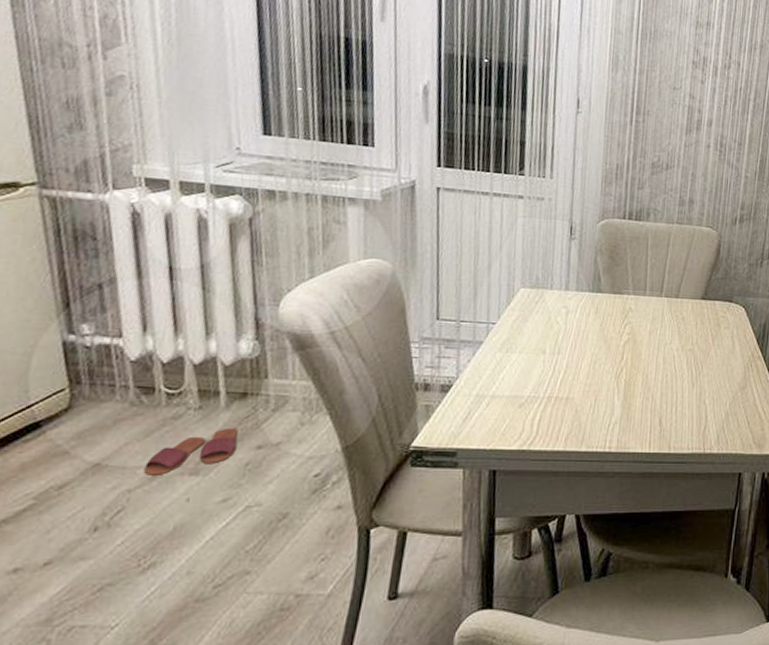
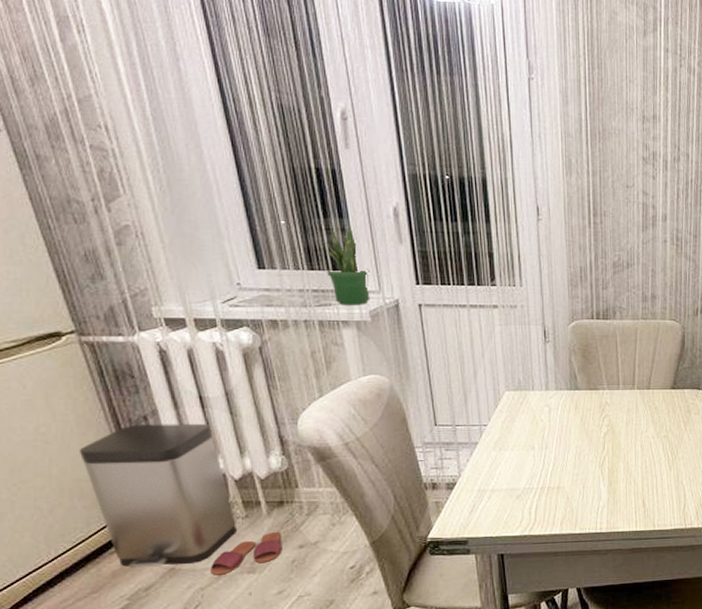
pedal bin: none [11,293,187,460] -> present [78,423,236,568]
planter: none [340,97,388,184] -> present [324,225,370,306]

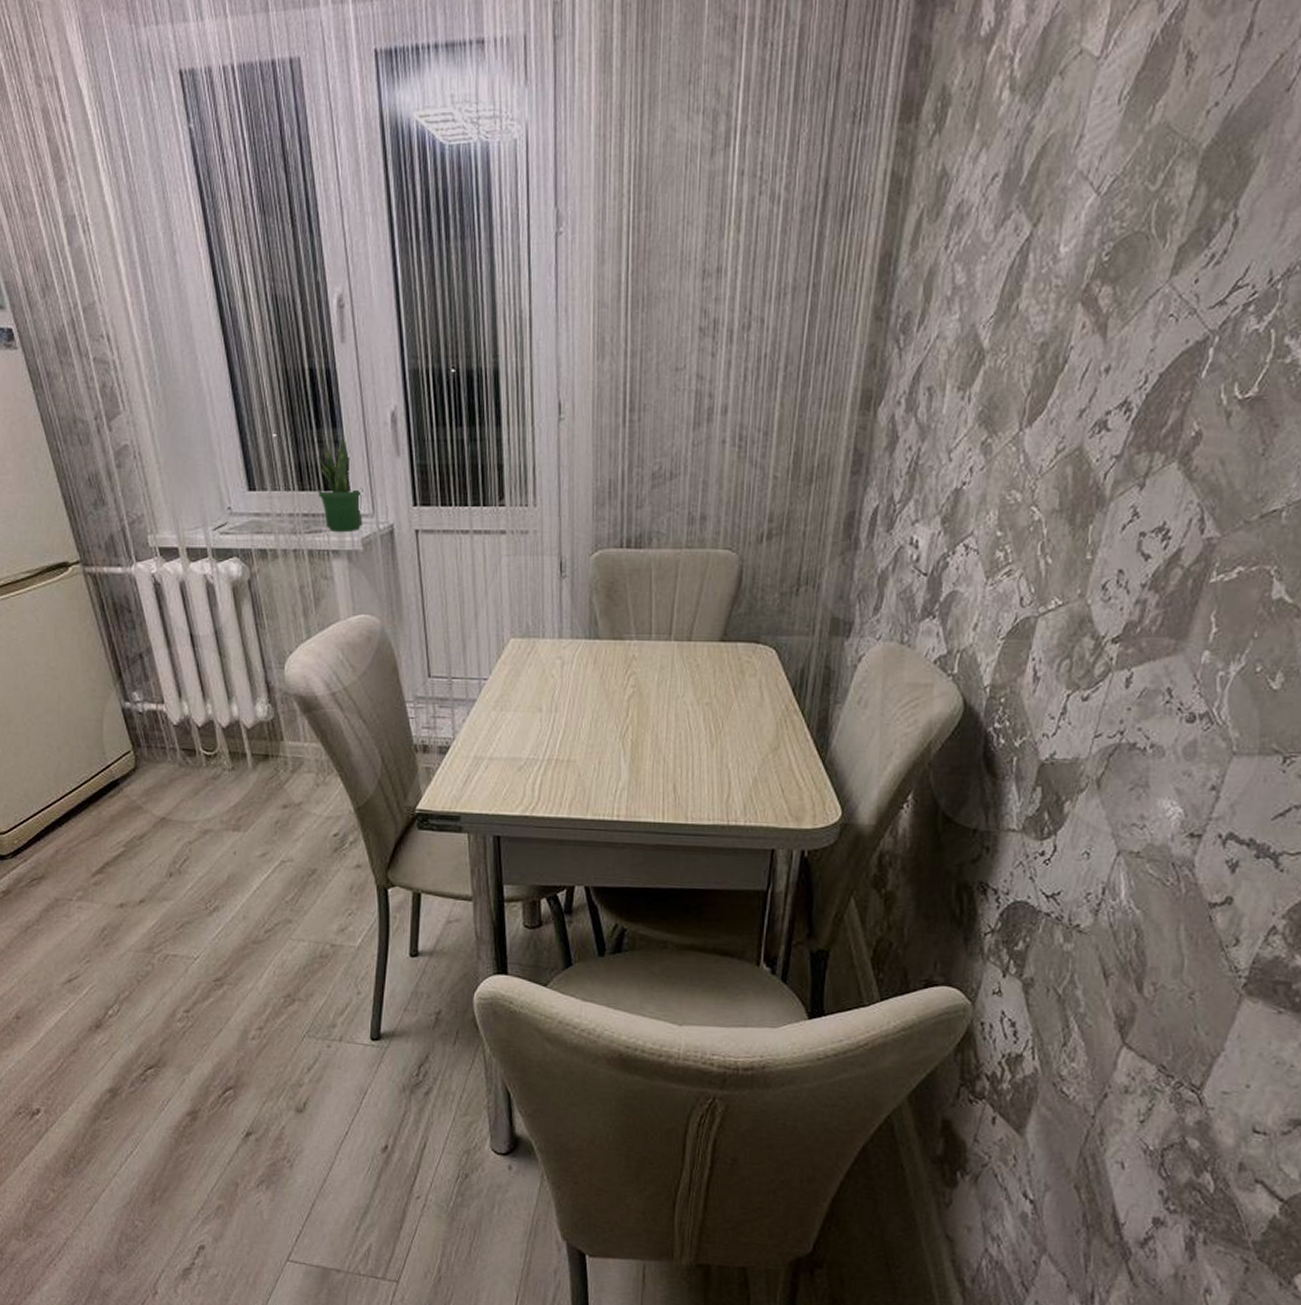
pedal bin: present [78,423,236,568] -> none [82,663,223,815]
slippers: present [211,531,283,575] -> none [198,787,267,830]

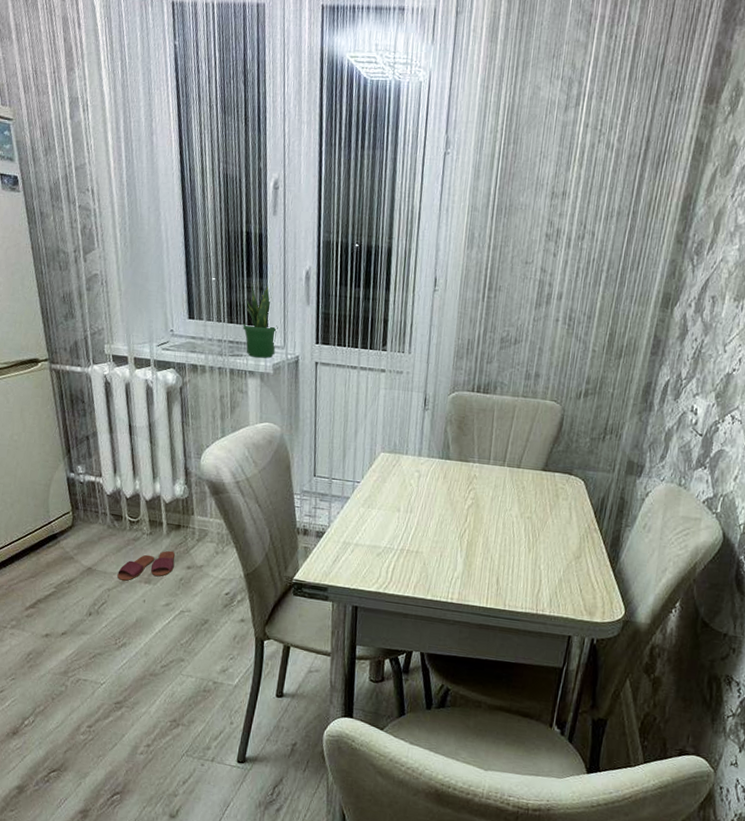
slippers: none [198,787,267,830] -> present [117,550,175,581]

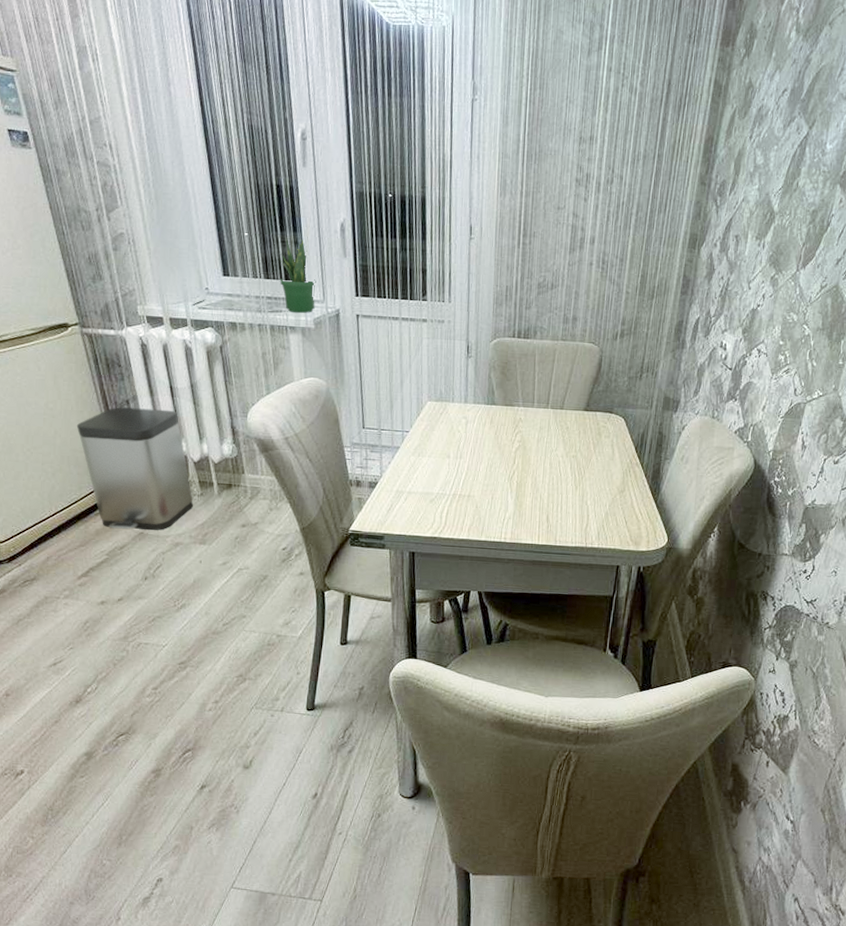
pedal bin: none [37,442,142,567] -> present [76,407,193,530]
slippers: present [117,550,175,581] -> none [171,510,229,543]

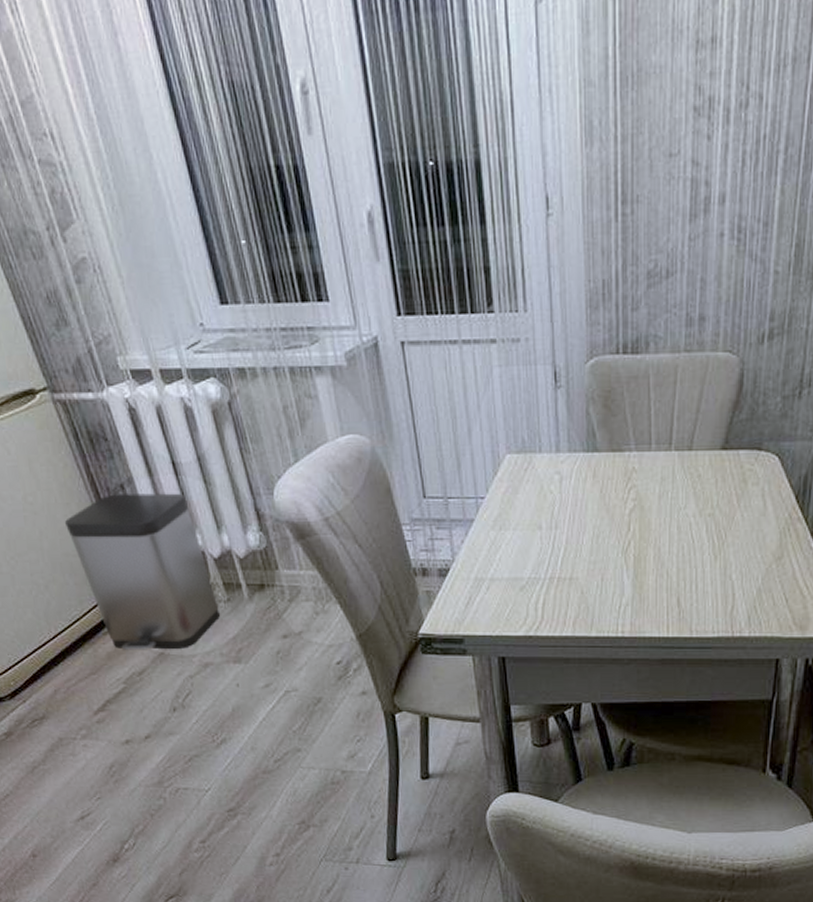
planter: present [279,238,316,314] -> none [290,241,345,348]

